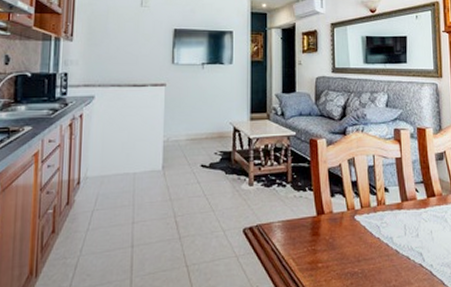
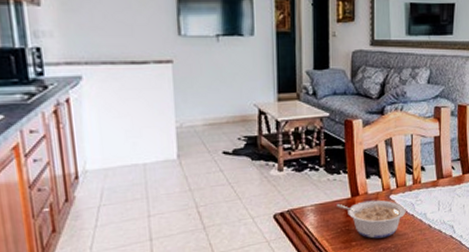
legume: none [303,219,372,261] -> present [337,199,406,239]

